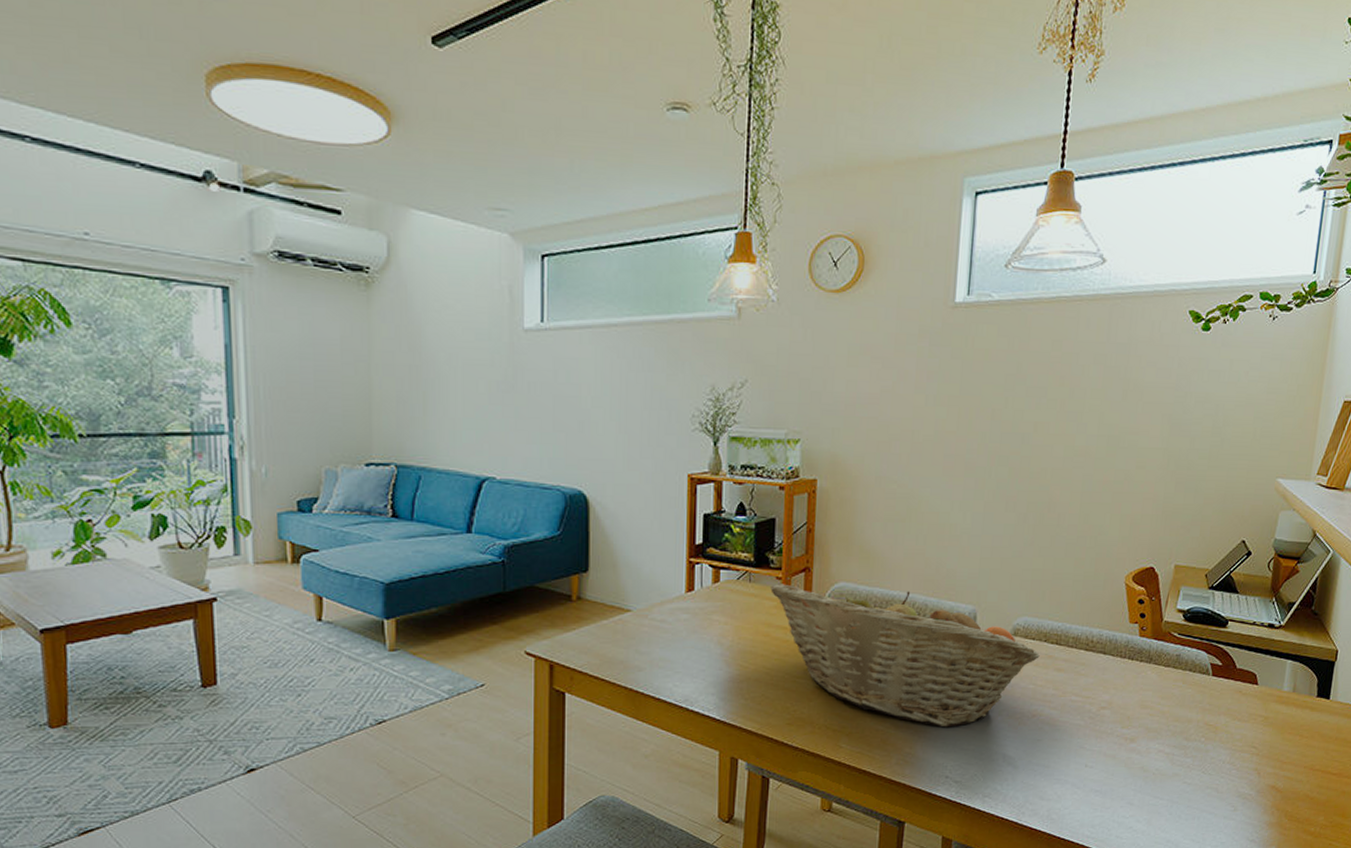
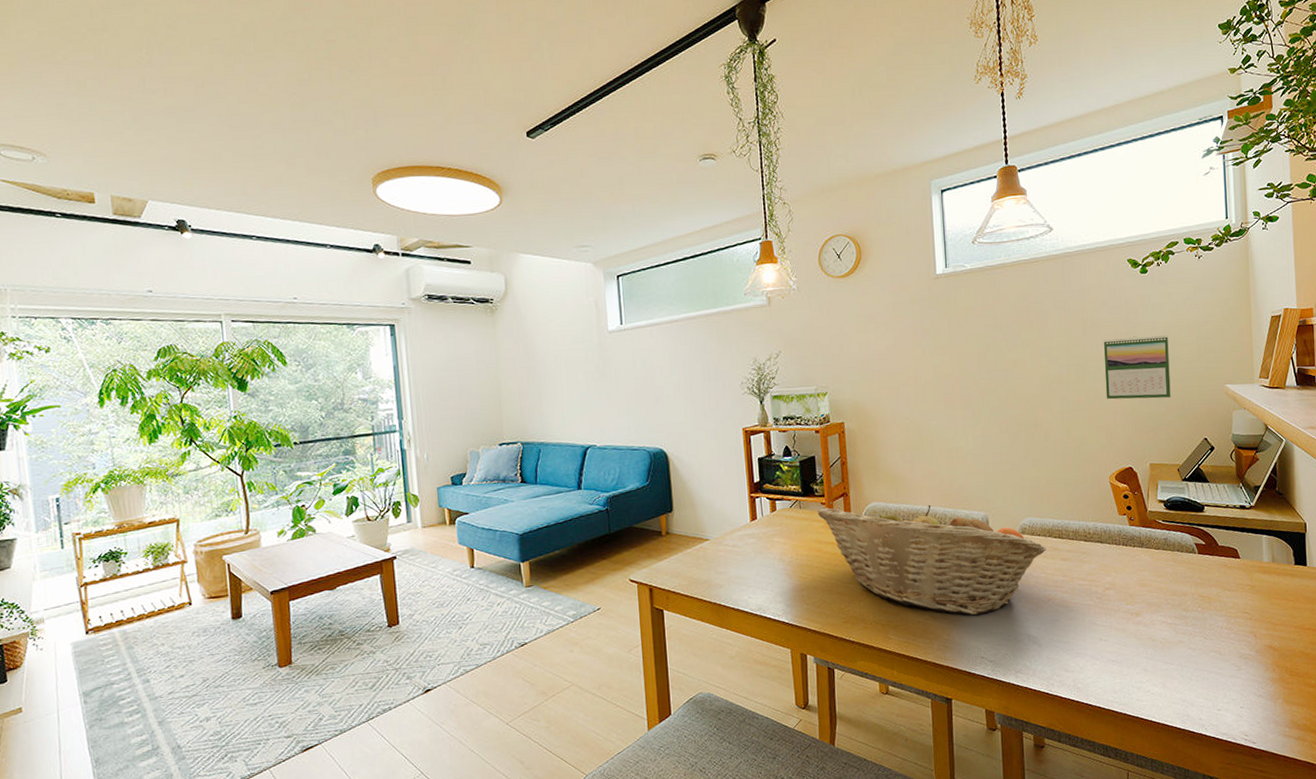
calendar: none [1137,408,1221,488] -> present [1104,335,1171,400]

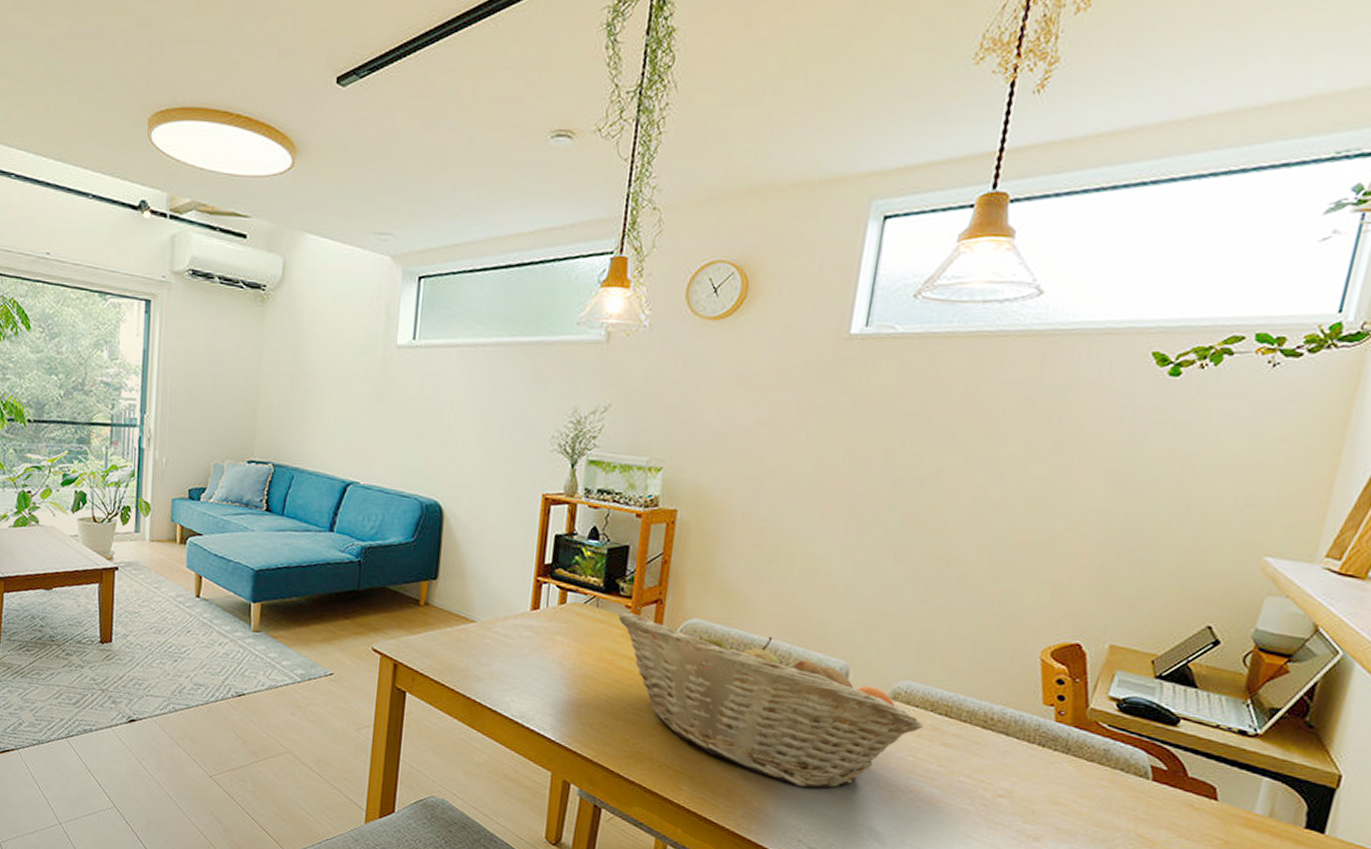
calendar: present [1104,335,1171,400] -> none [1065,462,1189,560]

